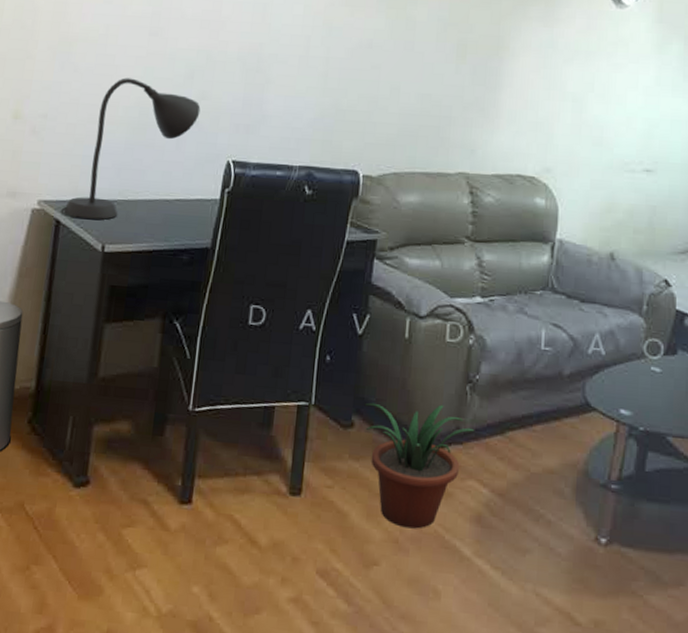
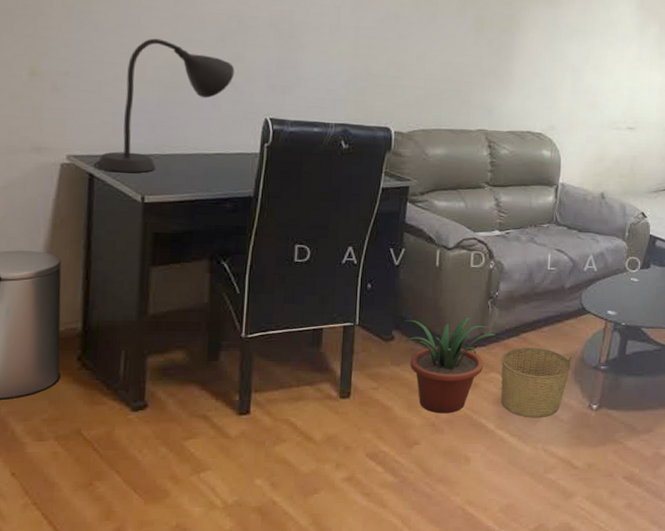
basket: none [480,449,574,548] -> present [500,347,573,417]

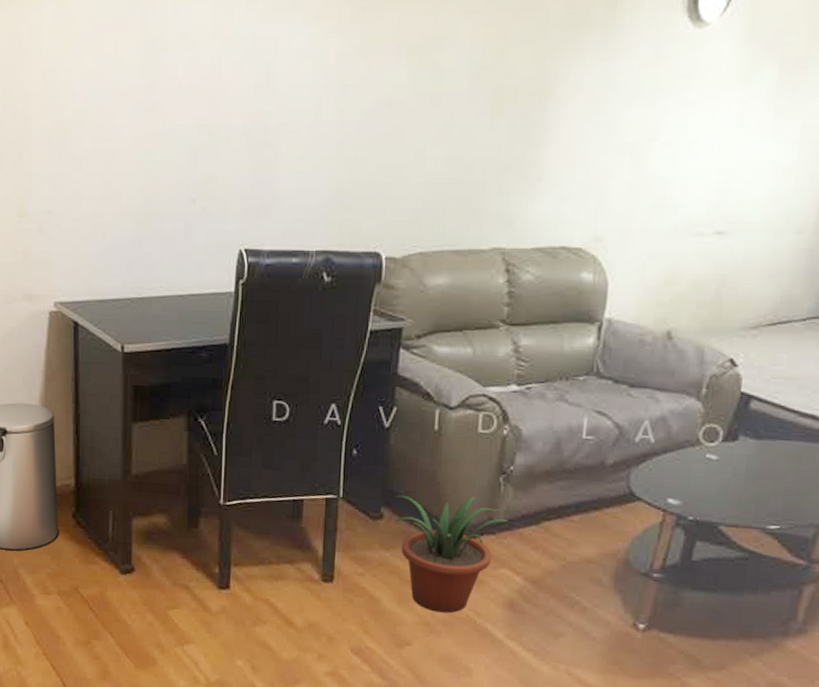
desk lamp: present [93,38,235,173] -> none [77,163,207,320]
basket: present [500,347,573,417] -> none [512,539,614,632]

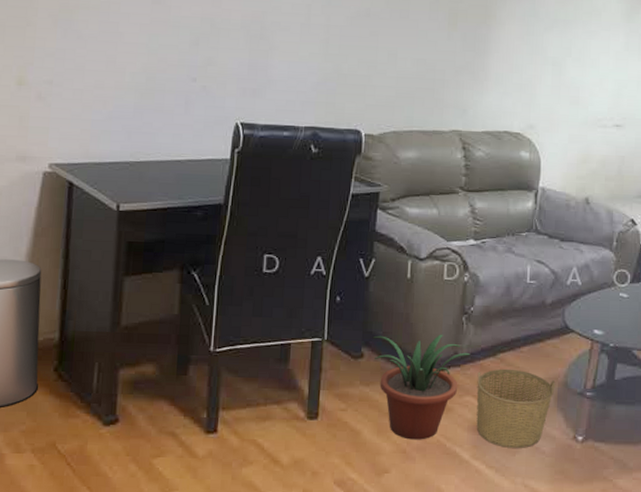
basket: none [512,539,614,632] -> present [476,368,556,448]

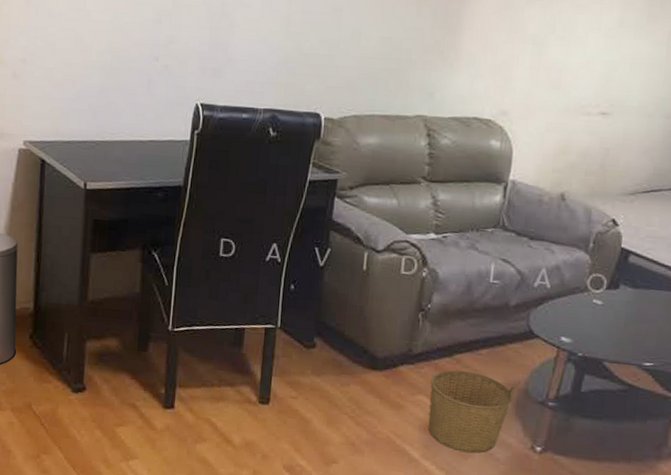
potted plant: present [372,334,471,440] -> none [325,326,426,435]

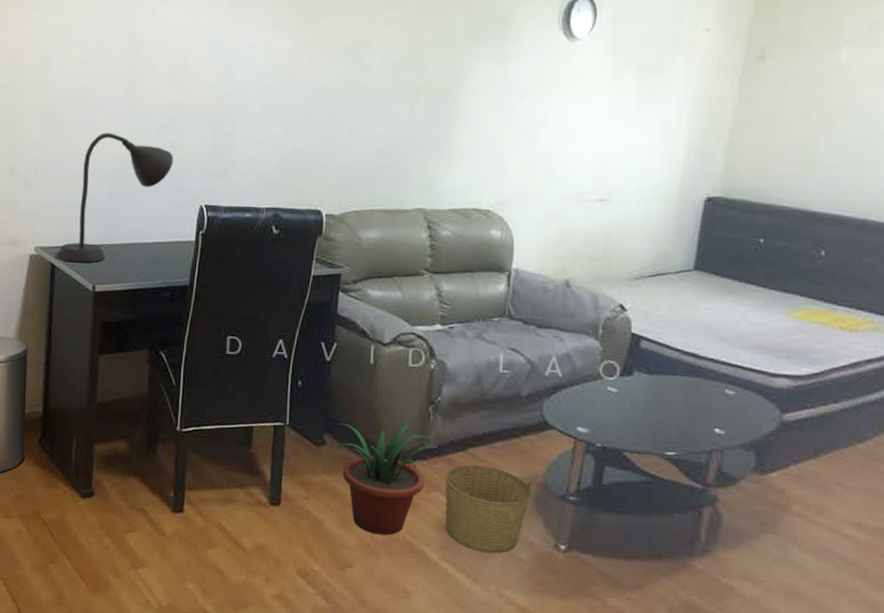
desk lamp: none [45,22,169,160] -> present [55,133,174,263]
potted plant: none [325,326,426,435] -> present [334,422,438,536]

